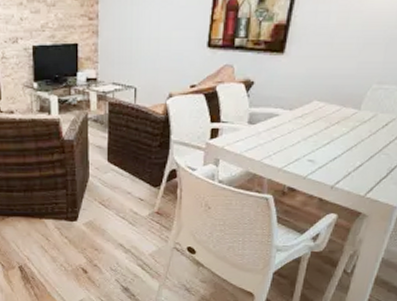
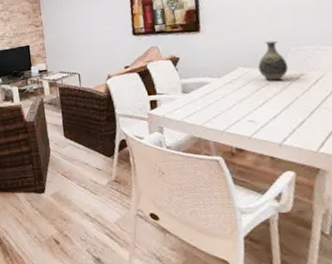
vase: none [333,74,365,121] -> present [257,40,289,82]

